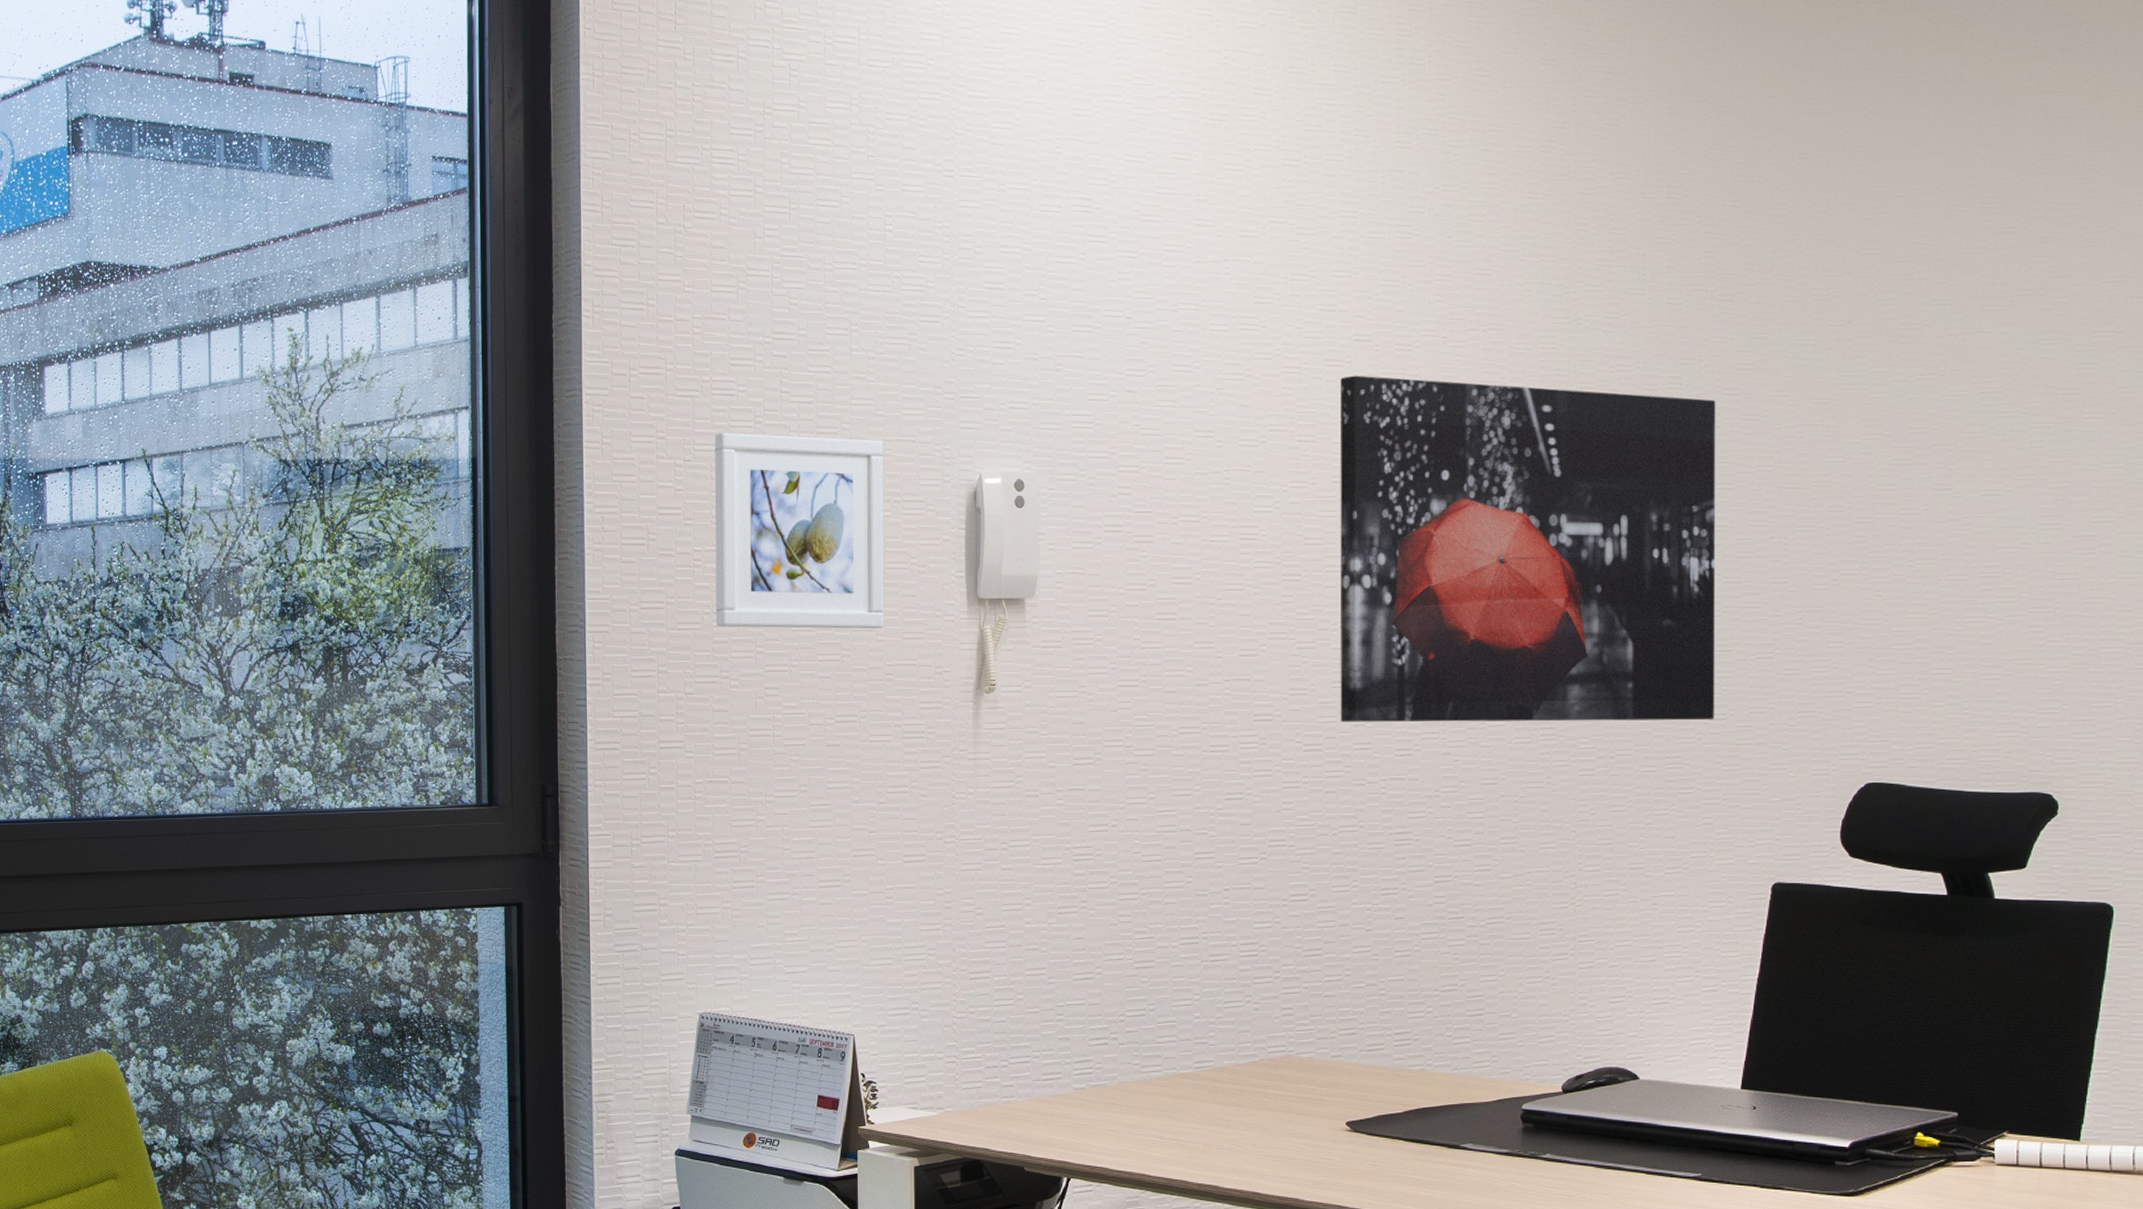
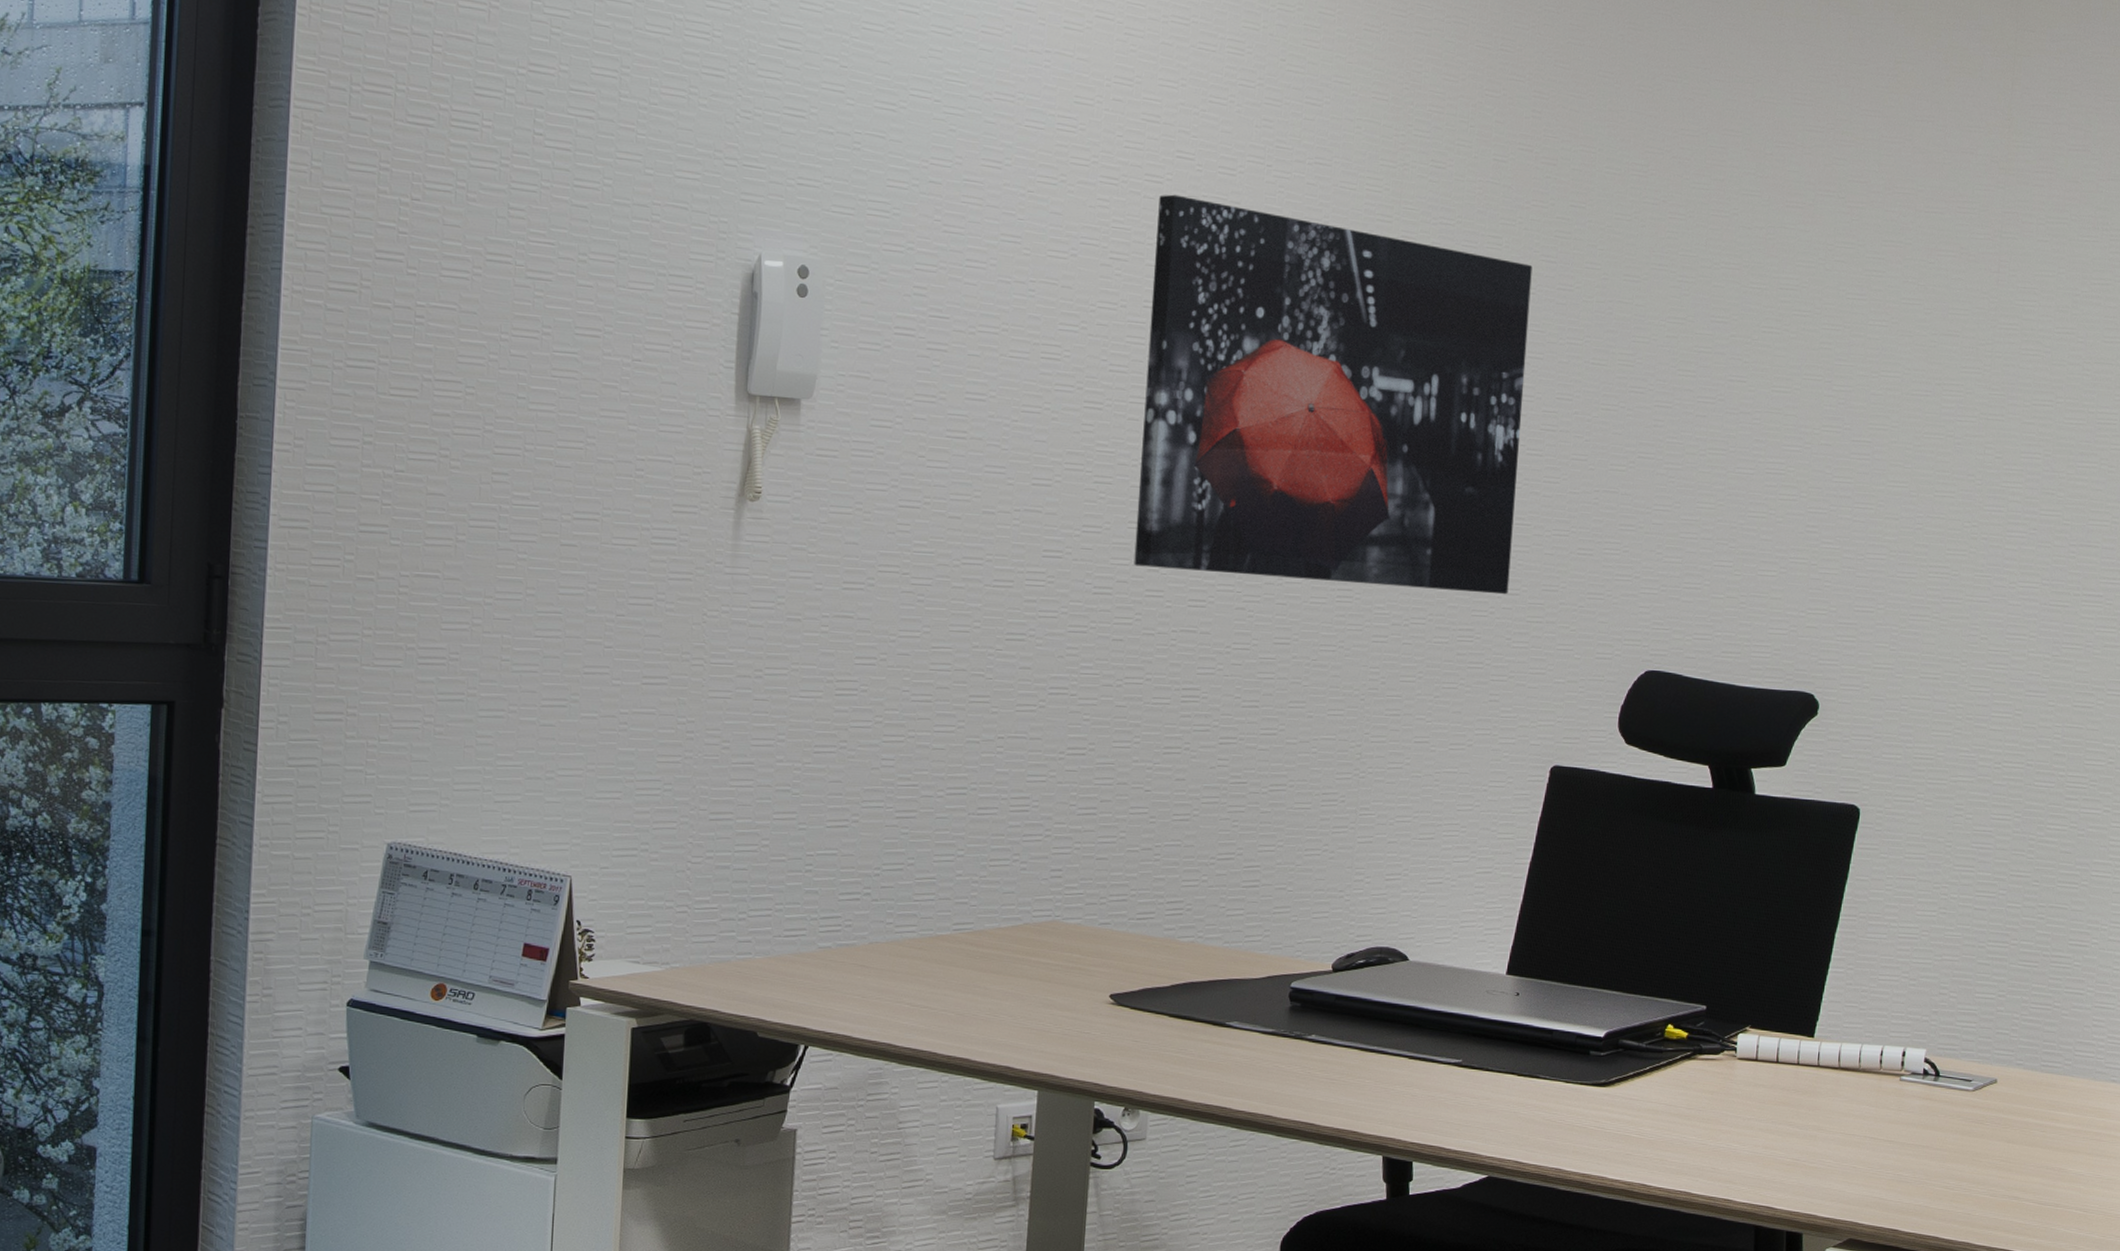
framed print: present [714,432,884,629] -> none [438,171,651,418]

